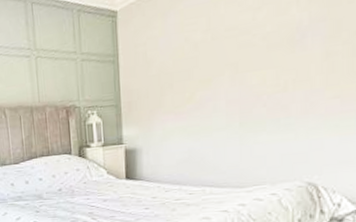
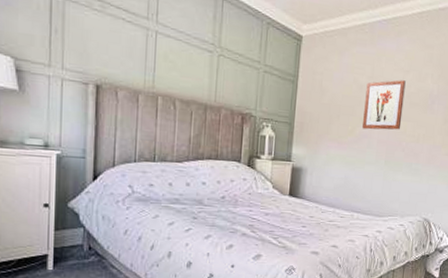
wall art: none [202,20,258,92] -> present [362,80,406,130]

